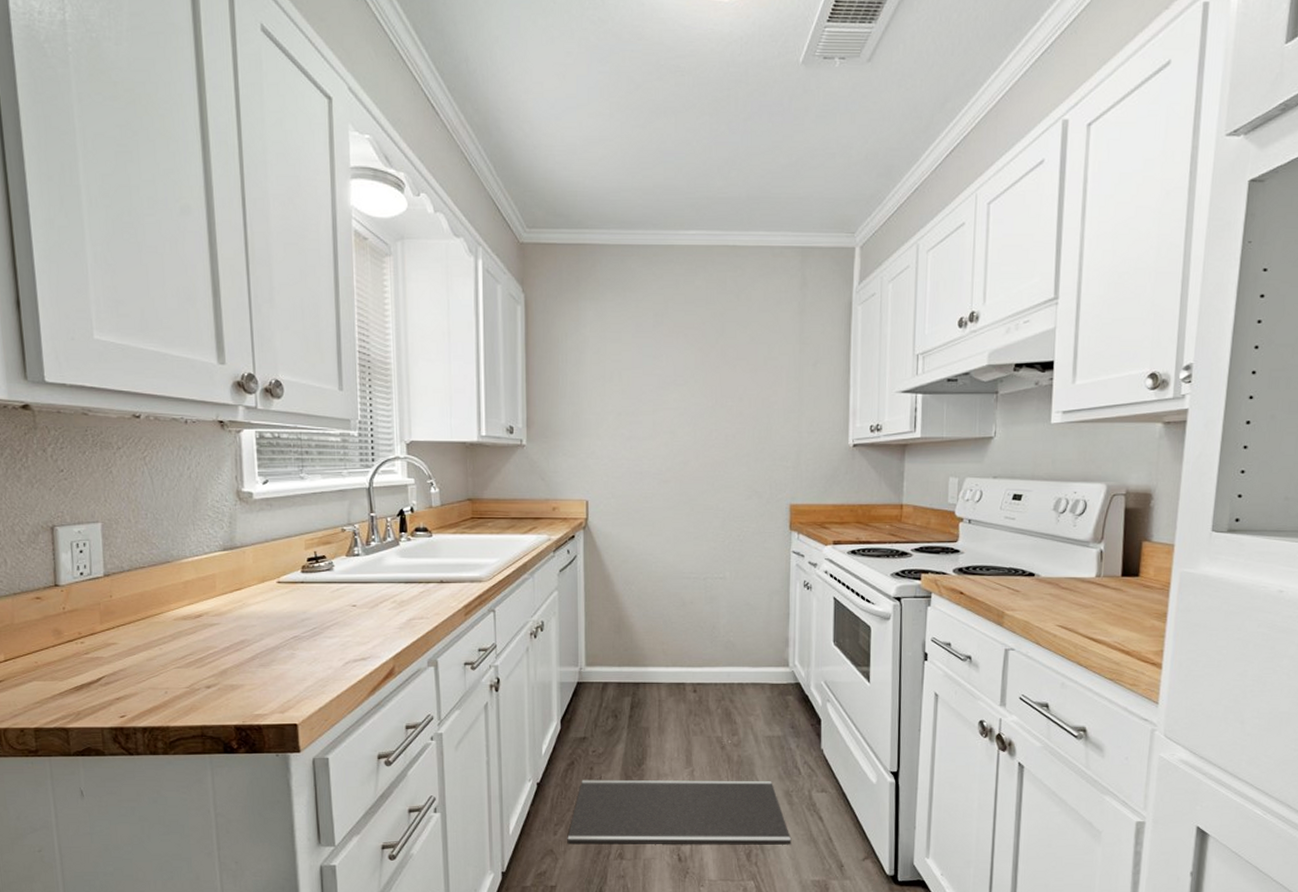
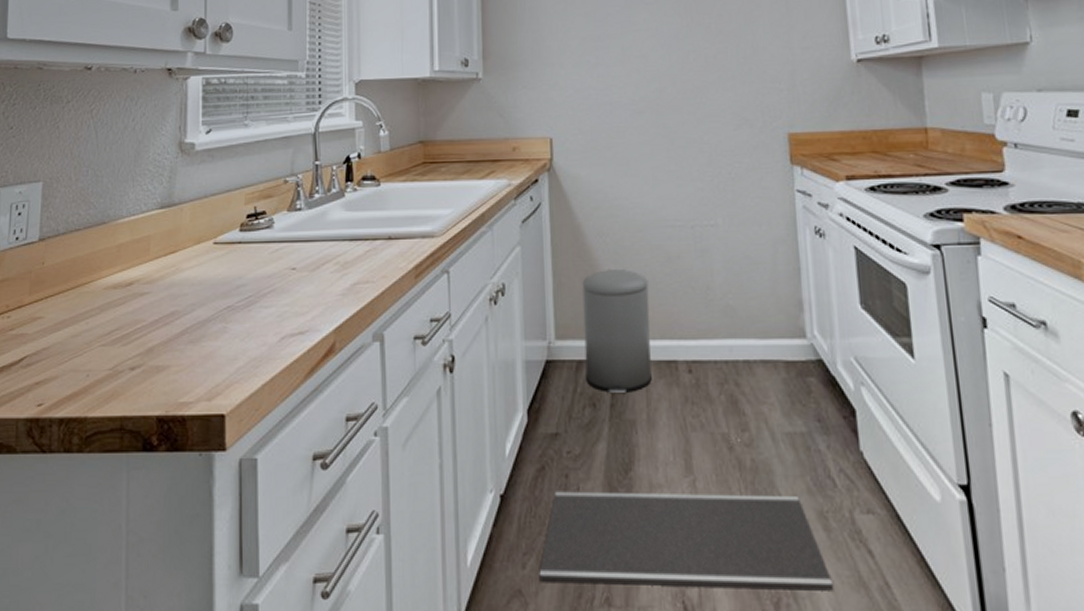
pedal bin: none [610,611,665,708] -> present [582,268,652,394]

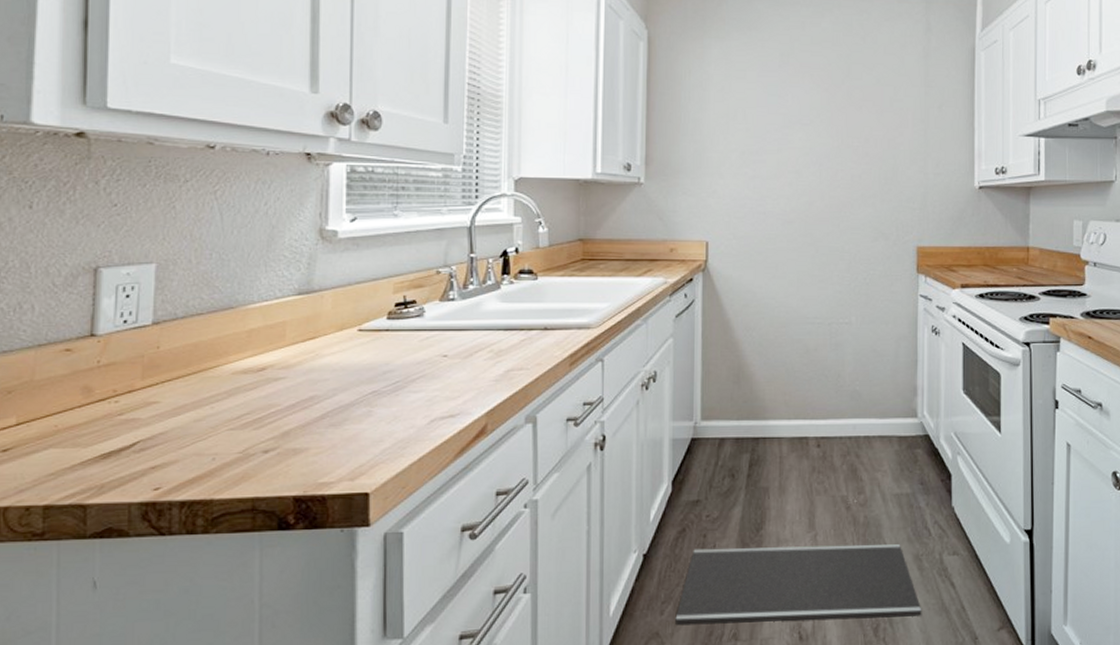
pedal bin: present [582,268,652,394] -> none [727,359,788,466]

